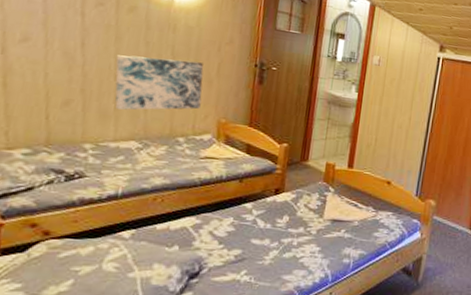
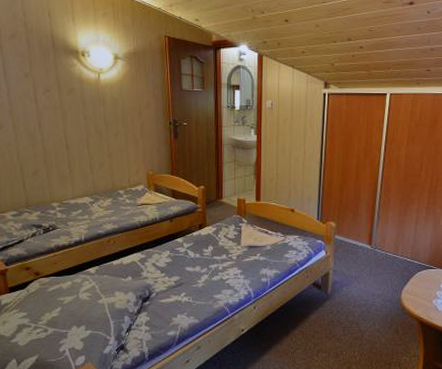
wall art: present [114,55,204,110] -> none [64,127,132,173]

